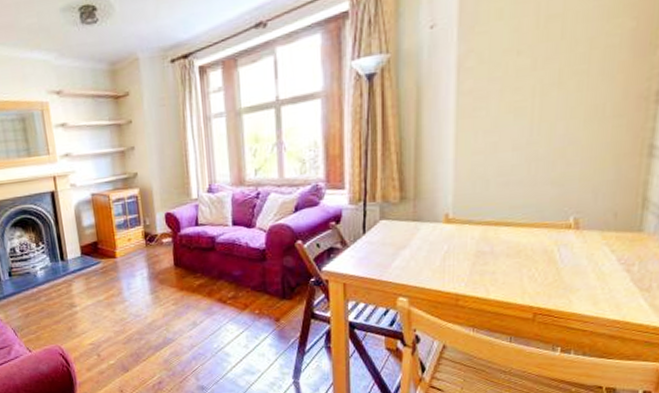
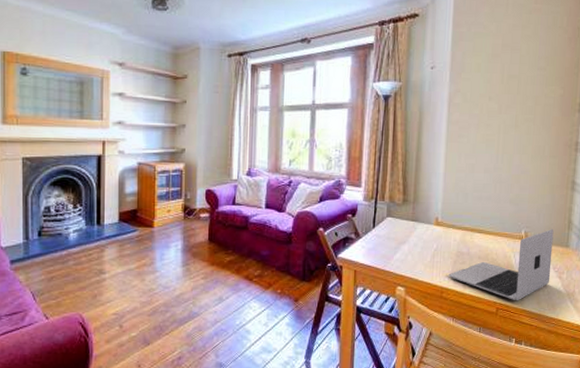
laptop: none [465,211,620,304] -> present [448,229,554,301]

